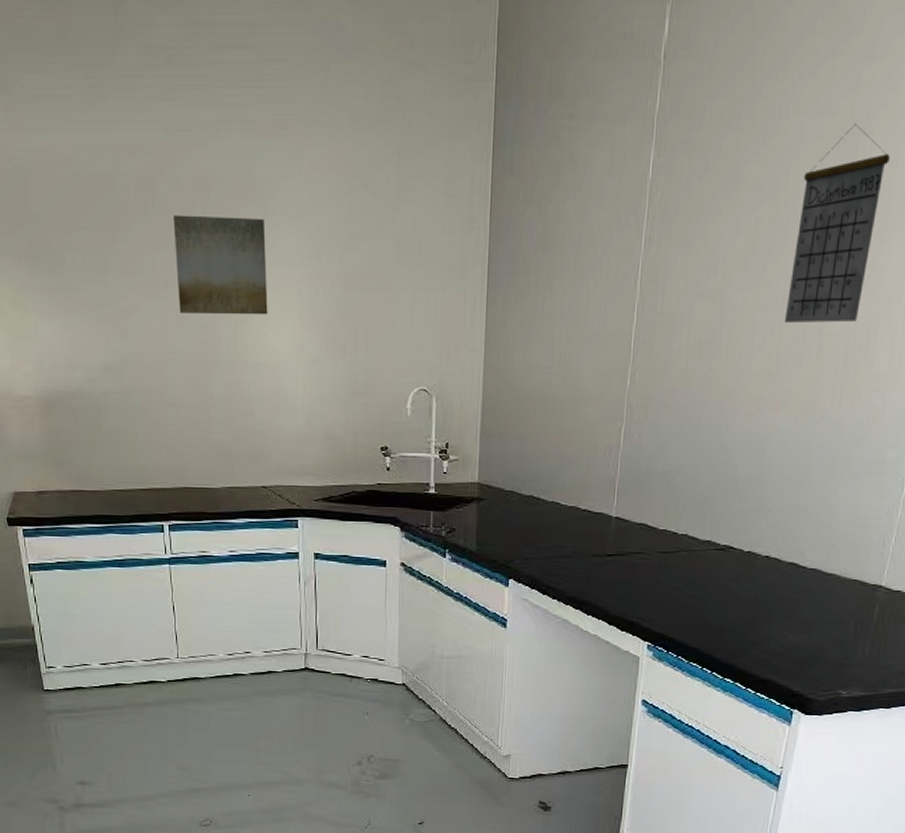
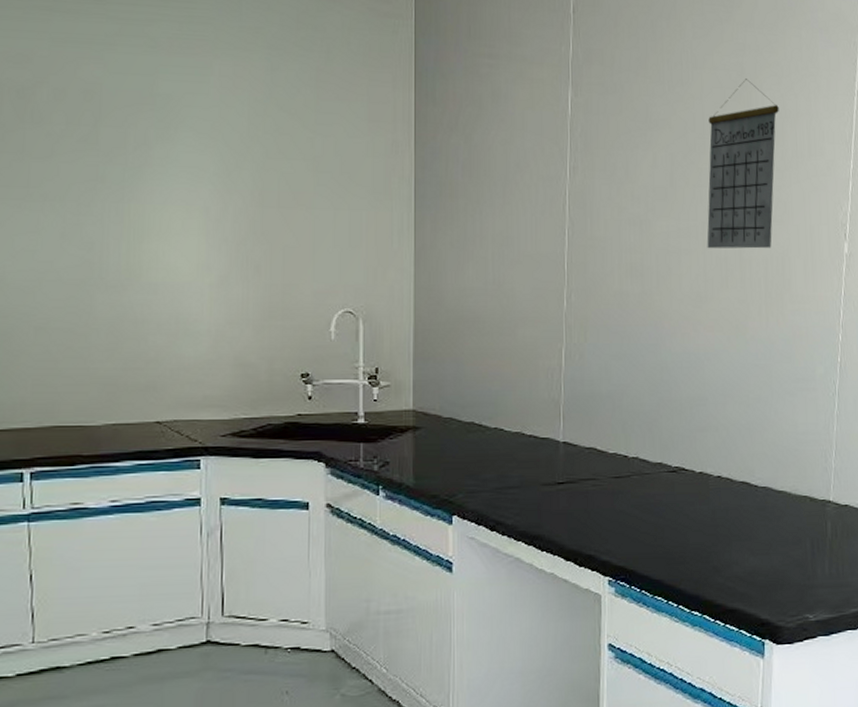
wall art: present [173,215,268,315] -> none [56,125,169,232]

